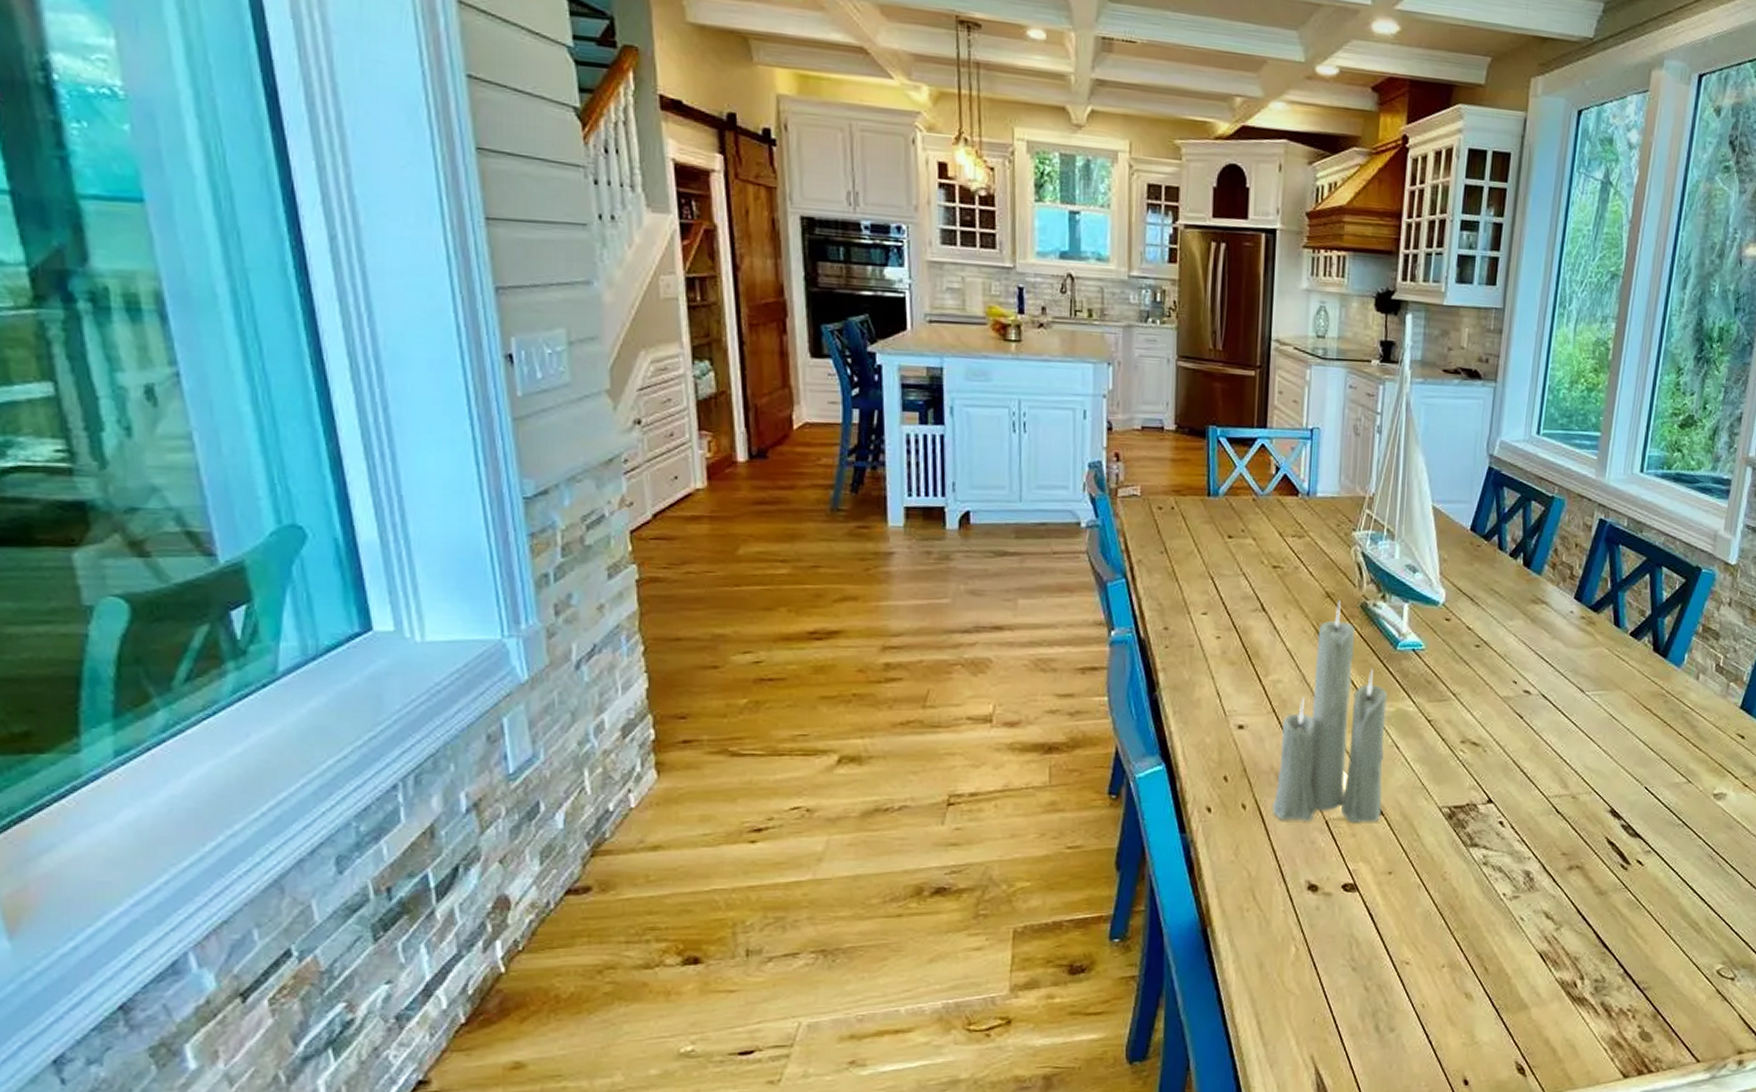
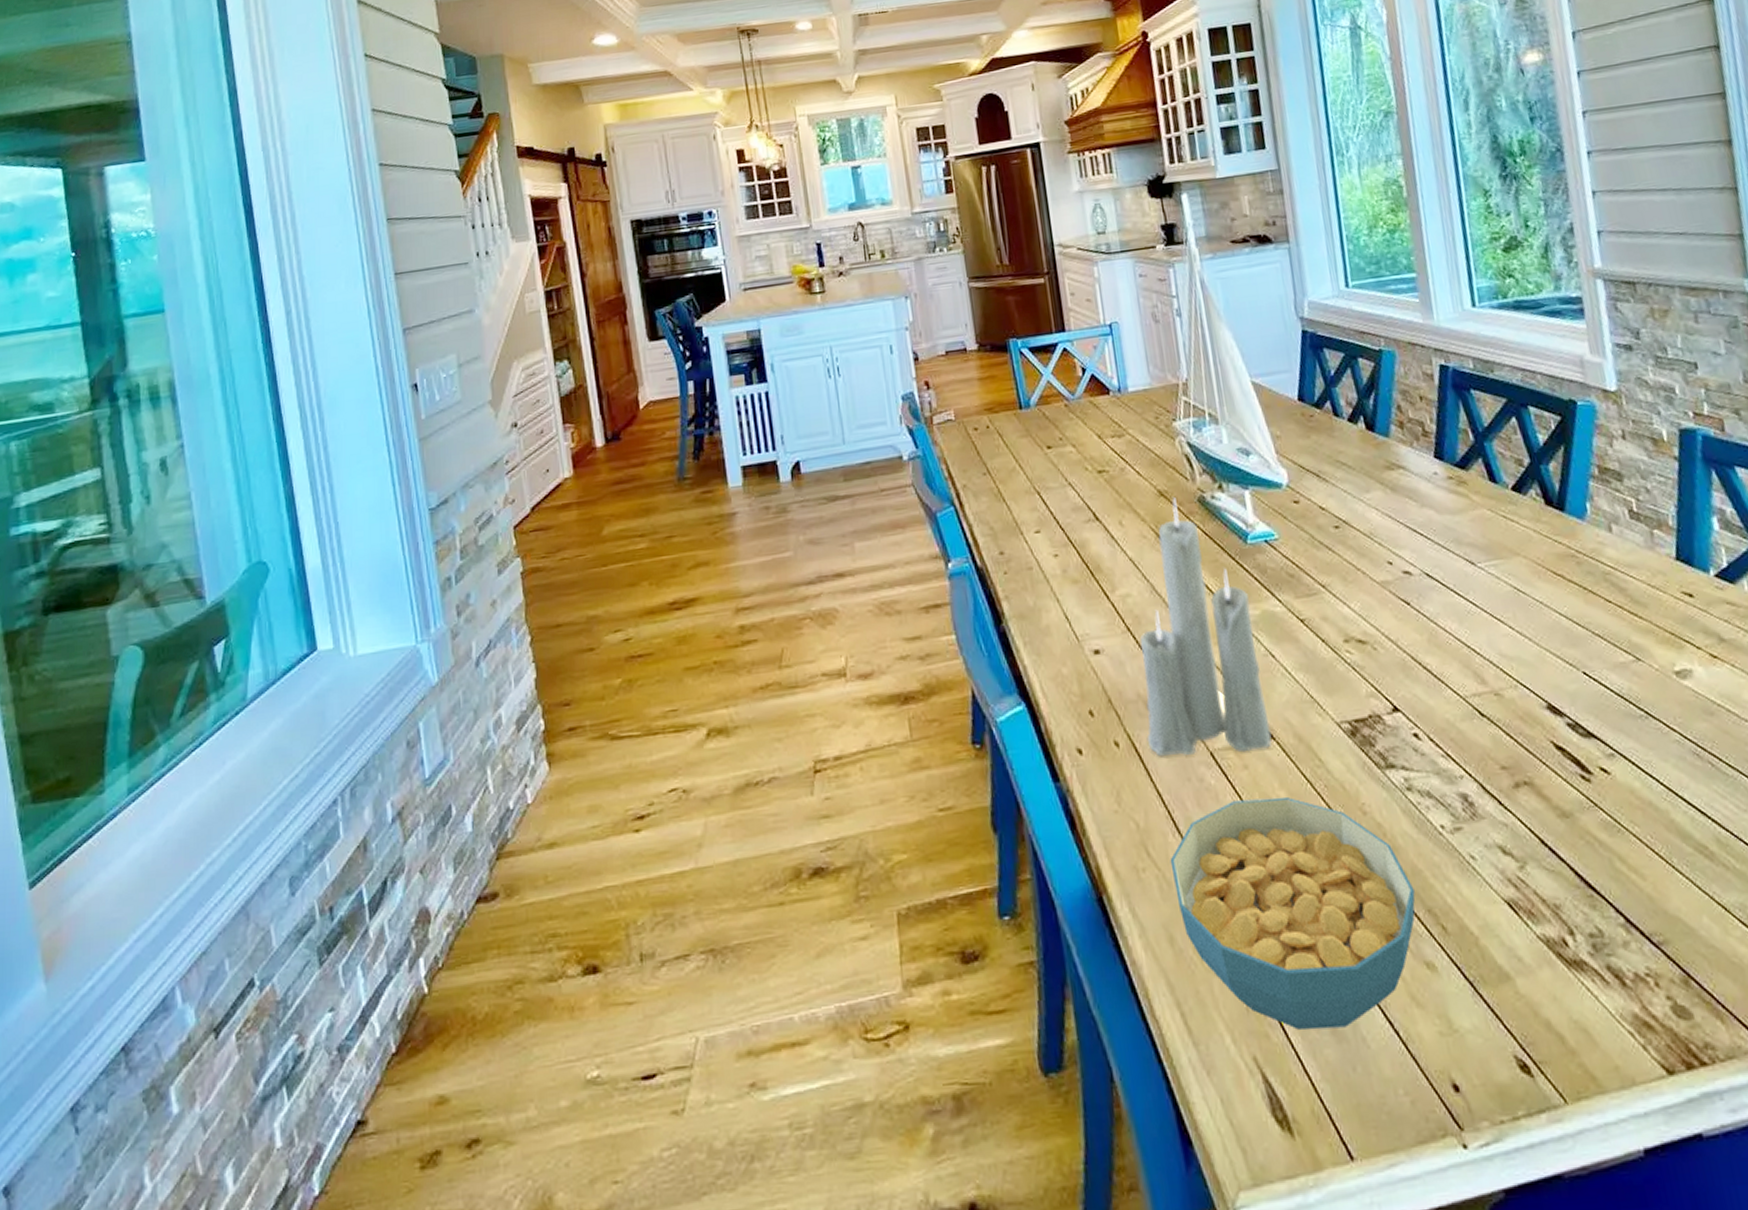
cereal bowl: none [1272,861,1470,1038] -> present [1170,796,1416,1030]

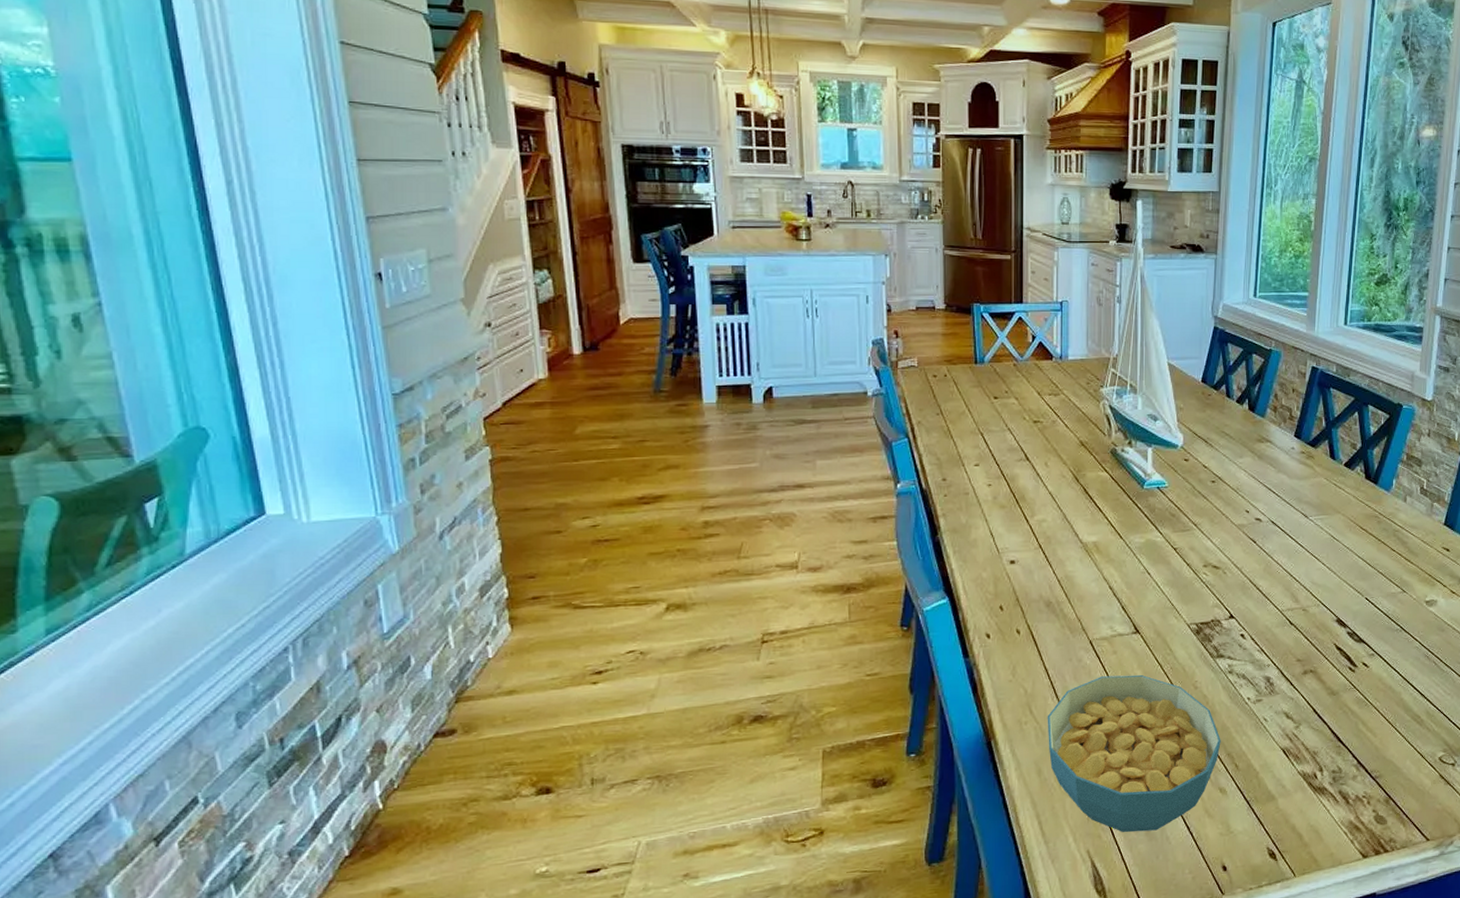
candle: present [1140,498,1272,757] -> none [1042,448,1138,643]

